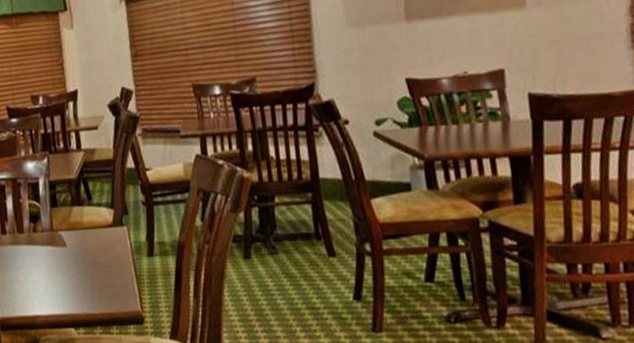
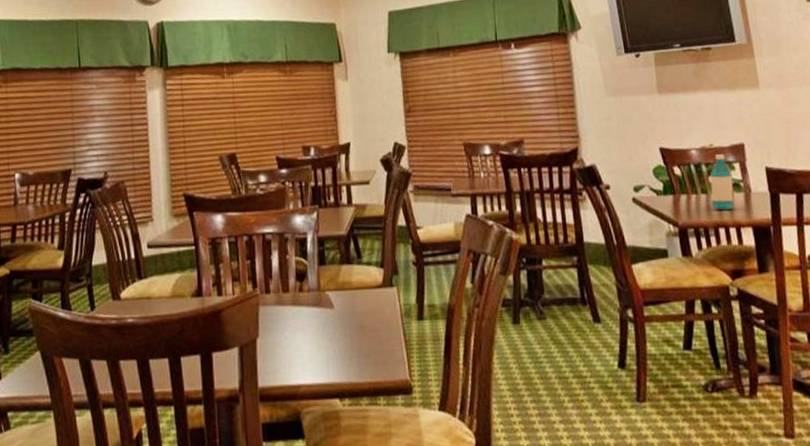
water bottle: none [462,81,490,141] -> present [710,154,735,211]

